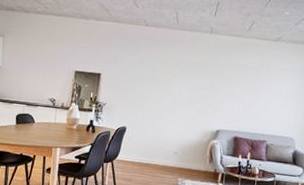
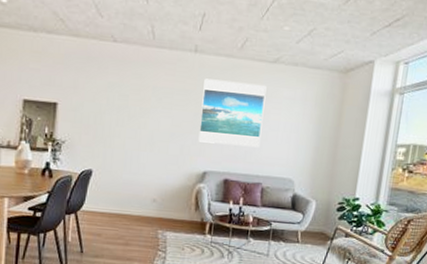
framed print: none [213,54,270,111] -> present [198,78,267,148]

